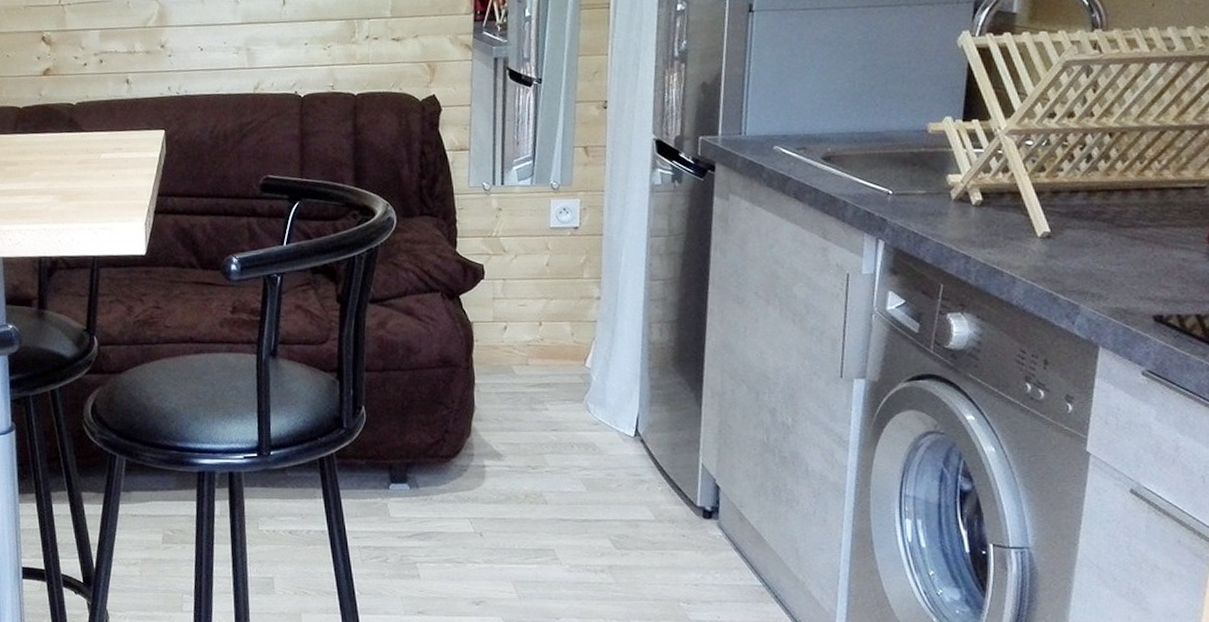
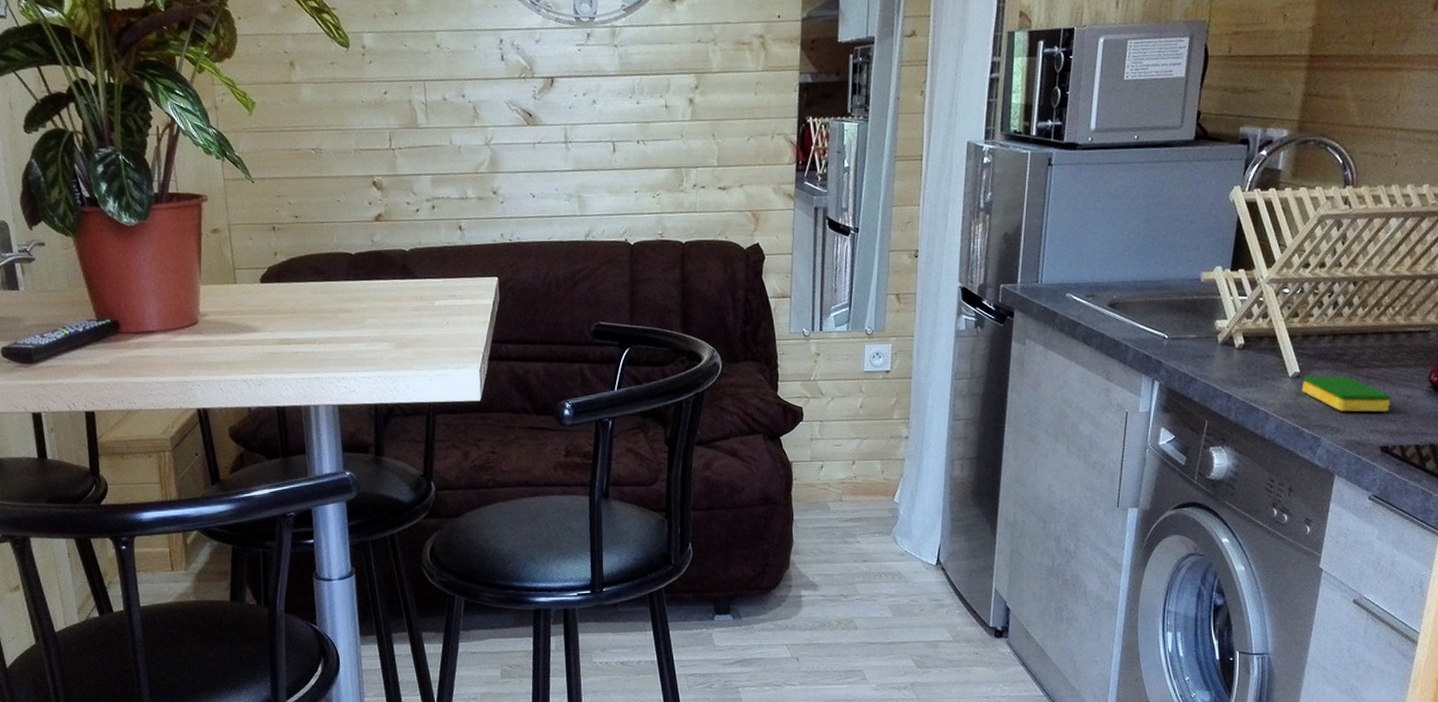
dish sponge: none [1054,236,1163,277] -> present [1302,376,1391,412]

